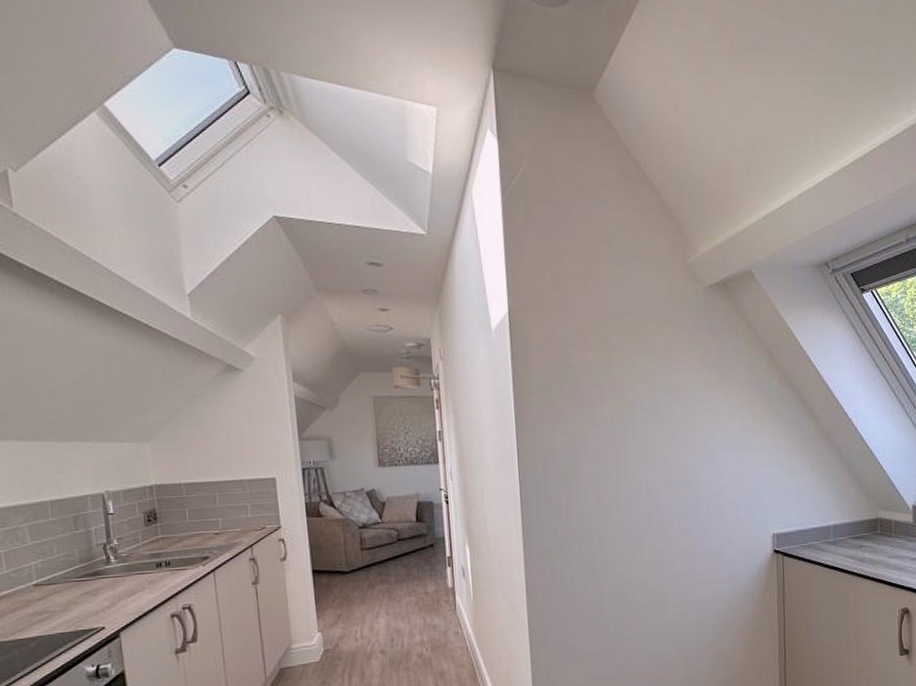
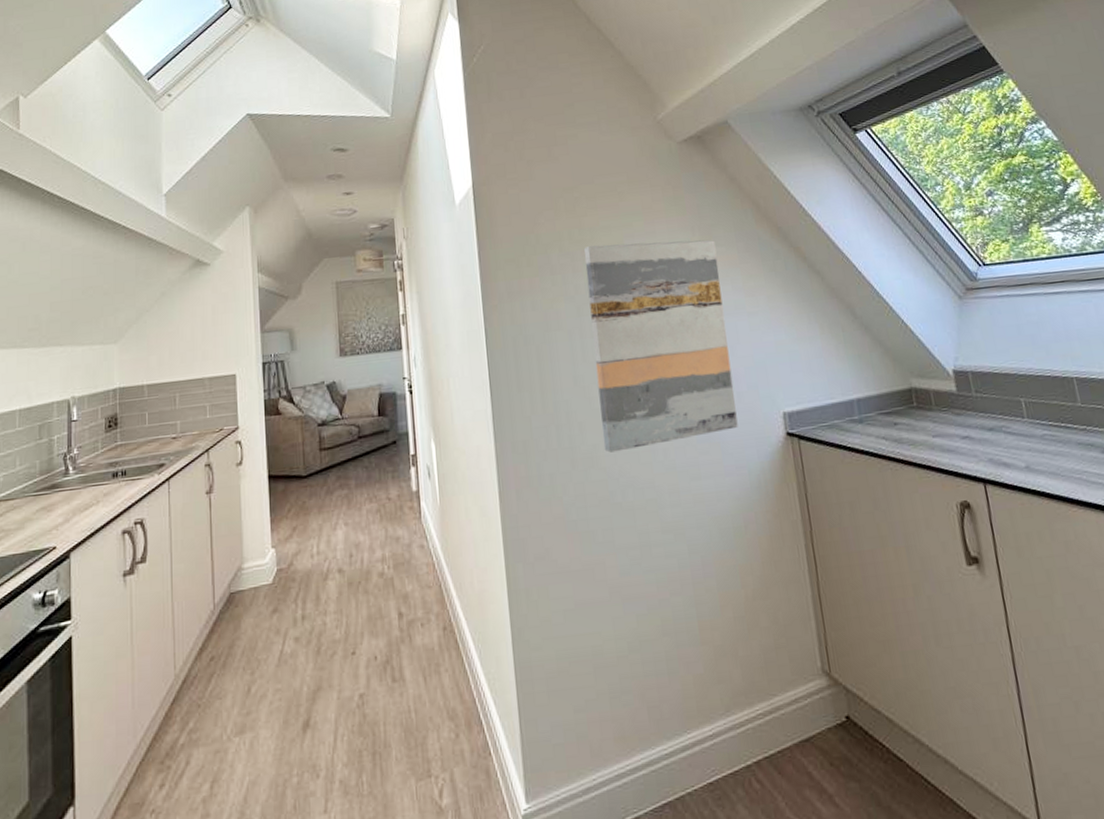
wall art: none [612,379,735,561] -> present [584,239,738,453]

